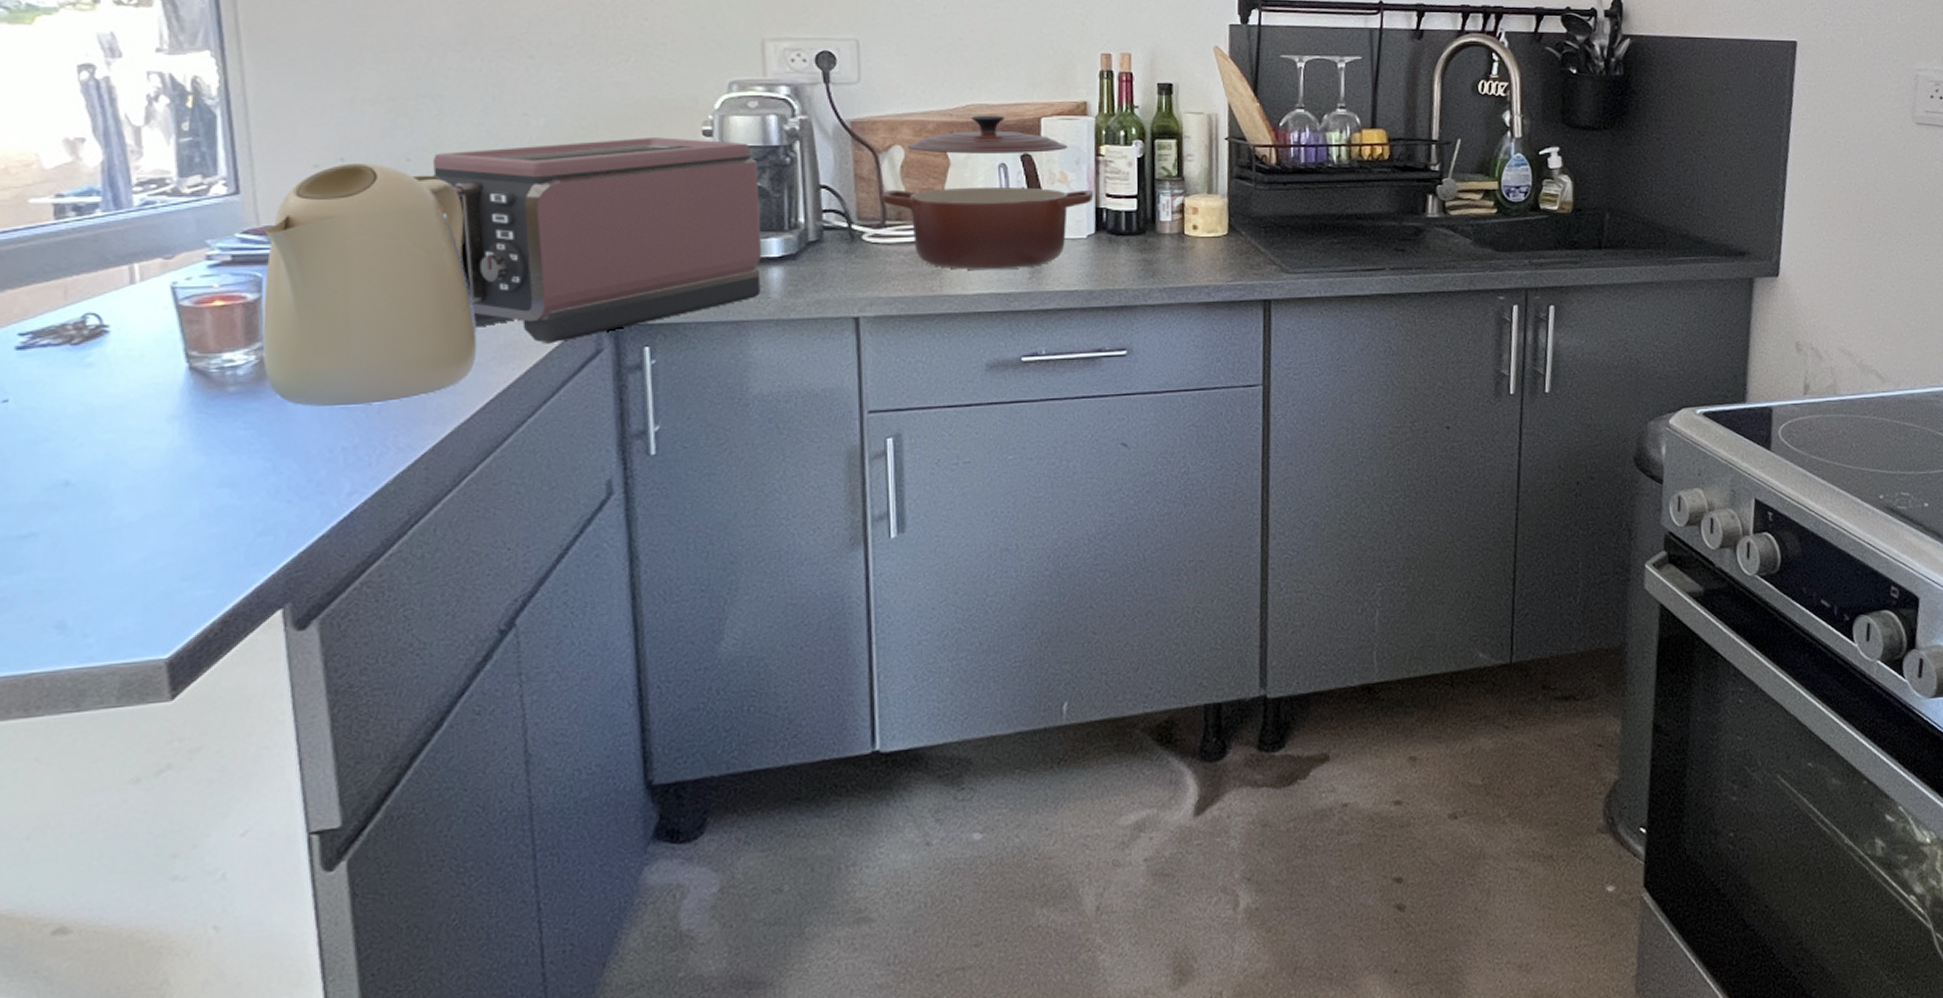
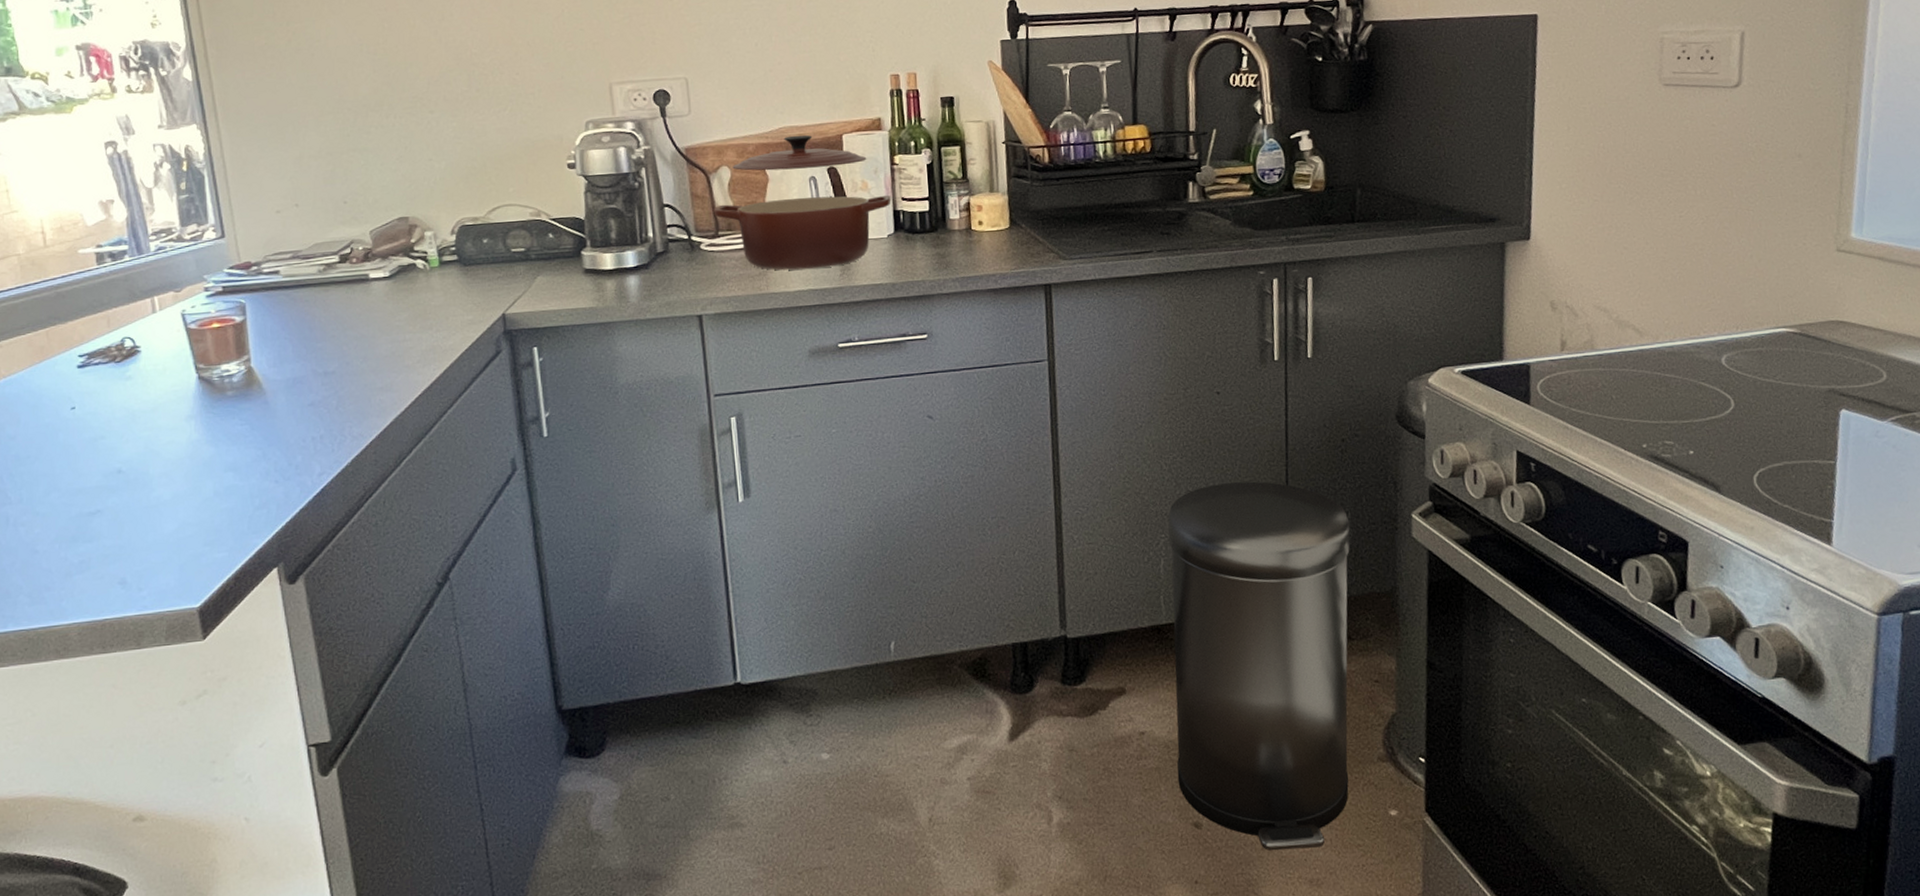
kettle: present [262,163,478,407] -> none [245,207,406,406]
toaster: present [432,137,762,344] -> none [363,171,622,348]
pedal bin: none [1381,526,1581,934] -> present [1168,481,1350,851]

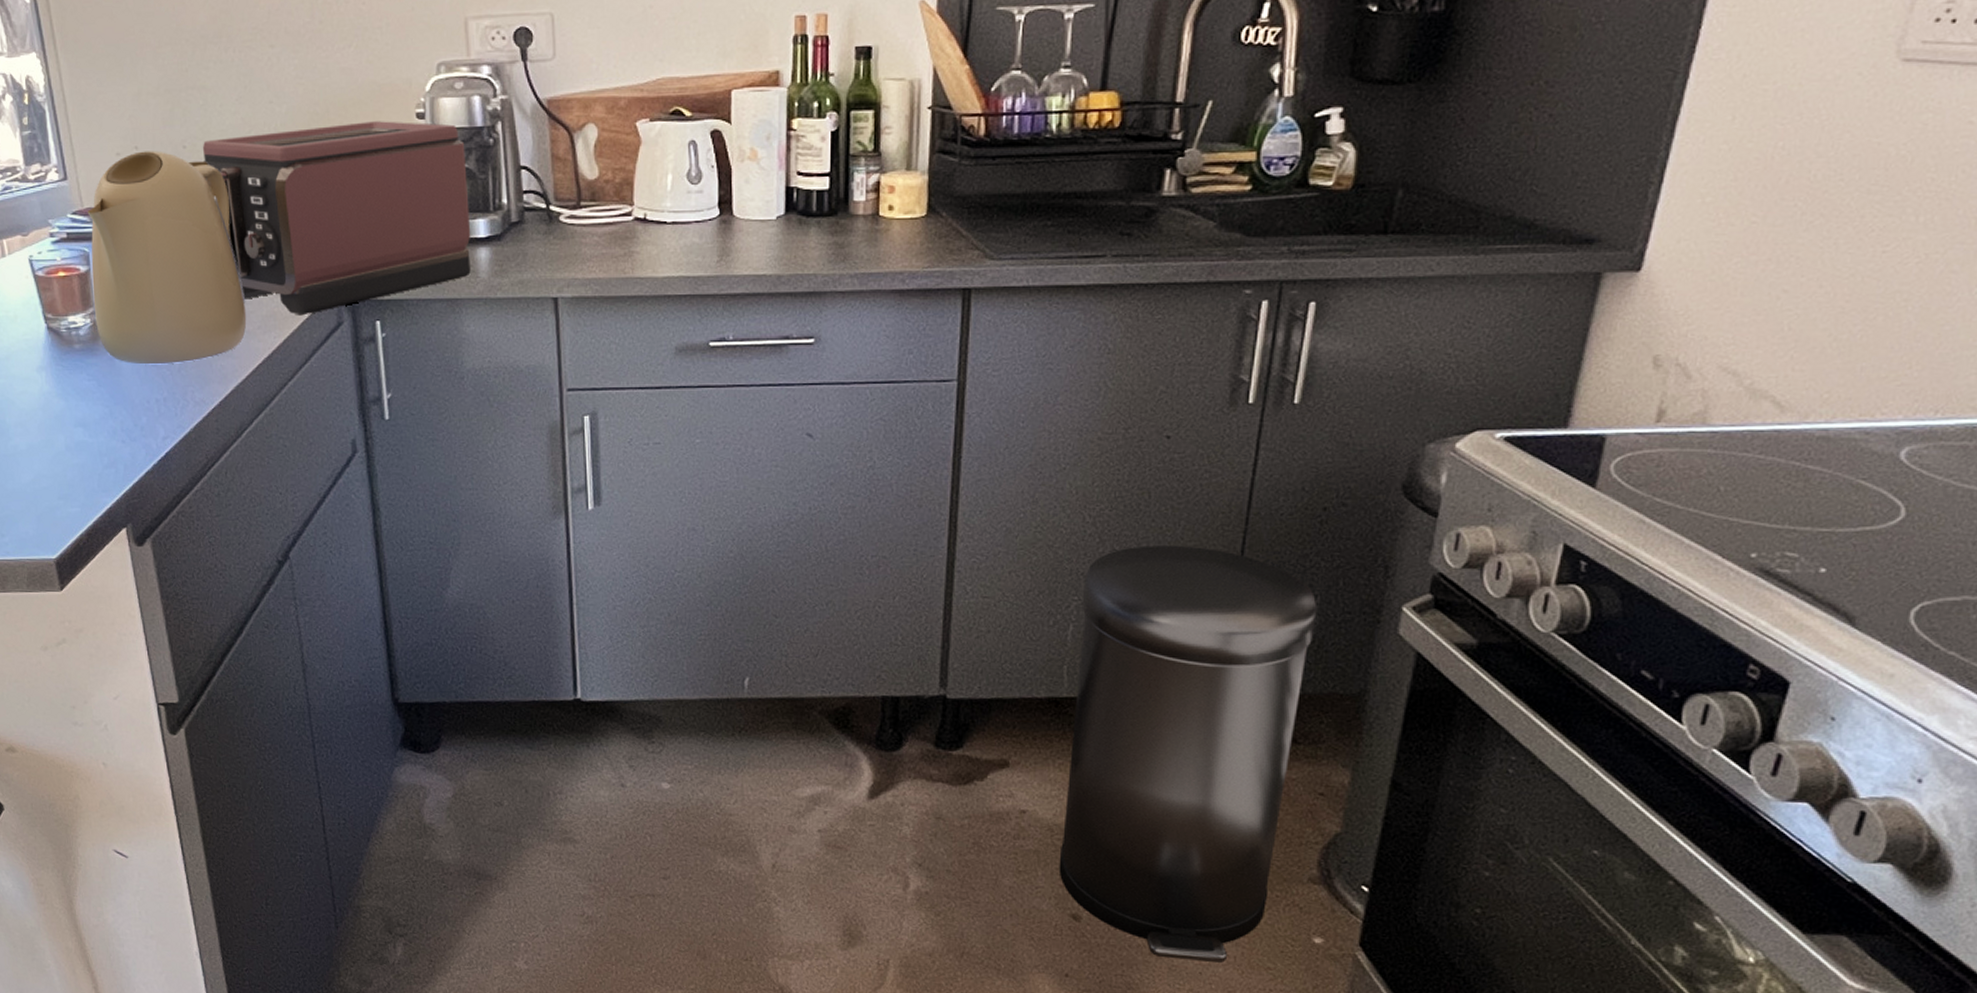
kettle: none [245,207,406,406] -> present [87,151,247,365]
toaster: none [363,171,622,348] -> present [203,121,471,316]
saucepan: present [713,134,892,271] -> none [576,88,784,253]

